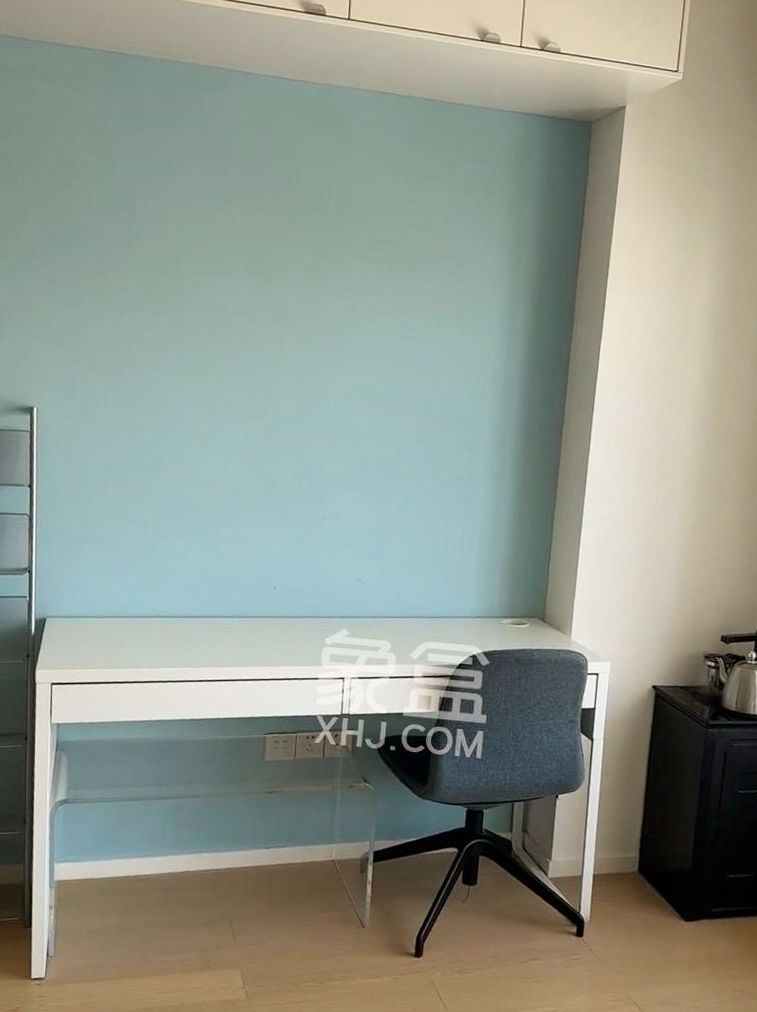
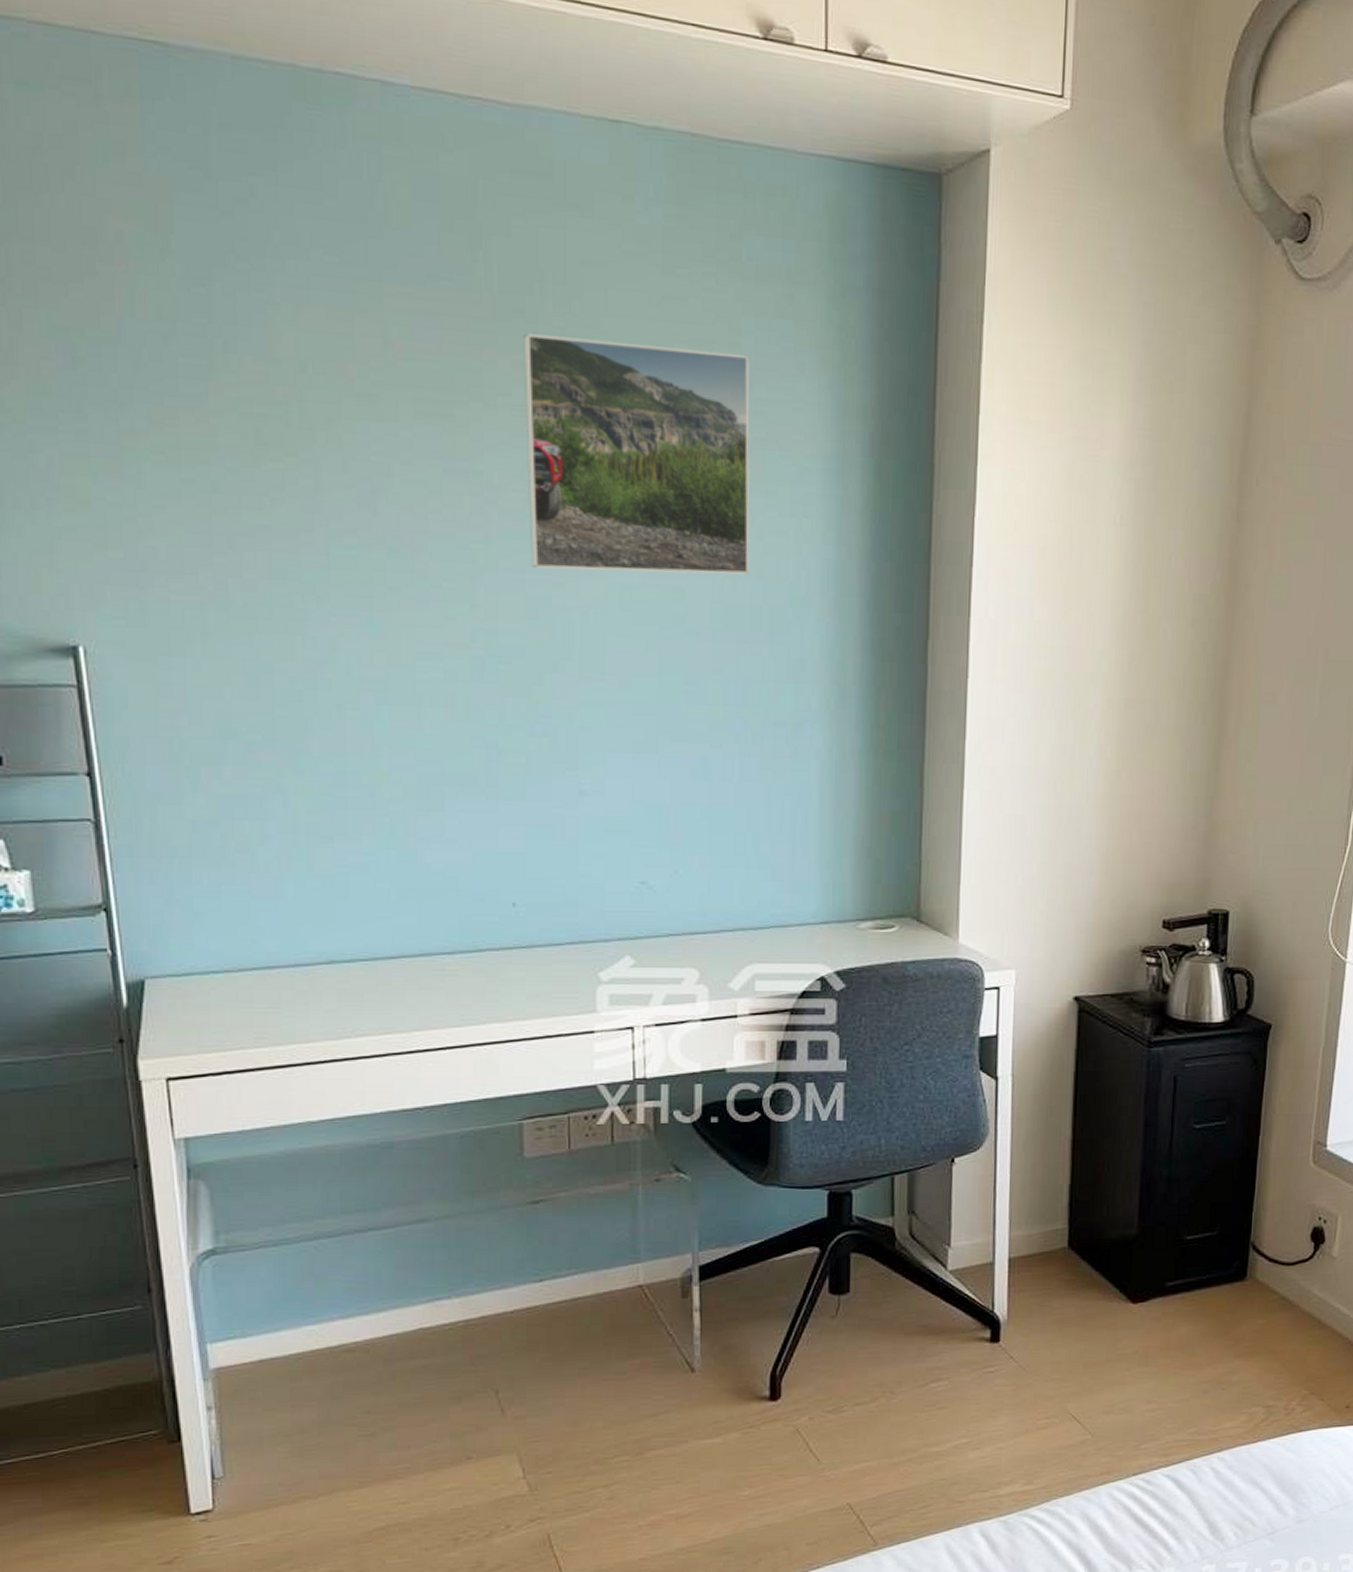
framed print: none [306,223,456,379] -> present [523,334,750,575]

